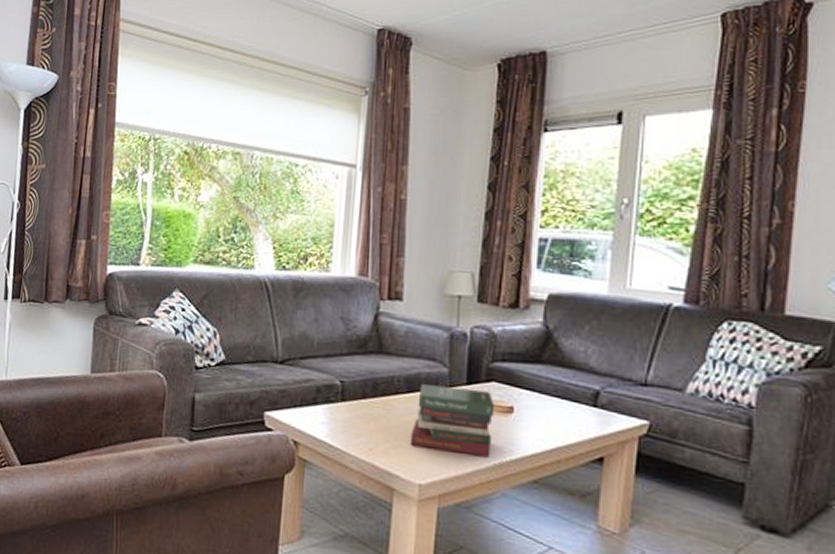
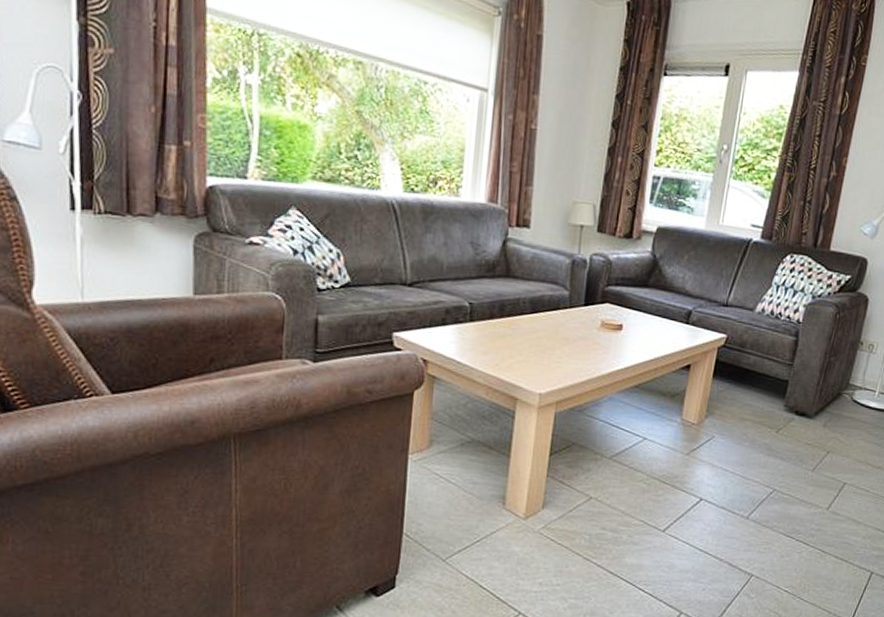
books: present [411,383,495,458] -> none [533,304,608,368]

